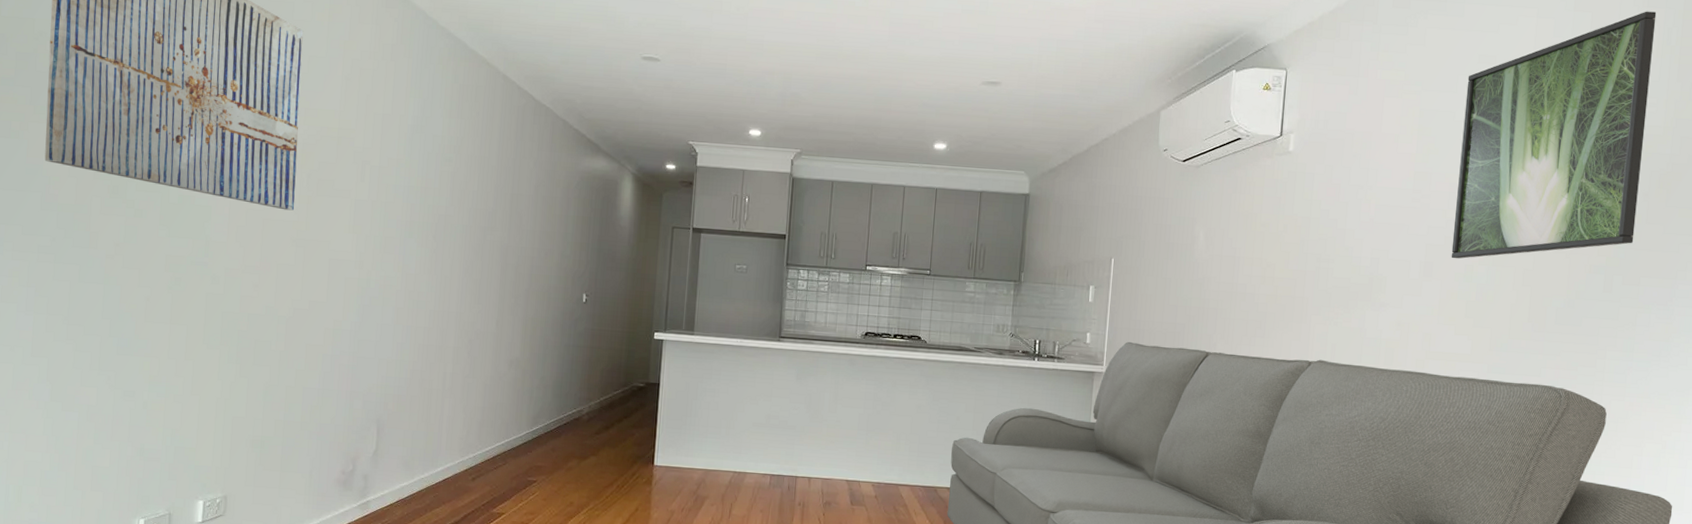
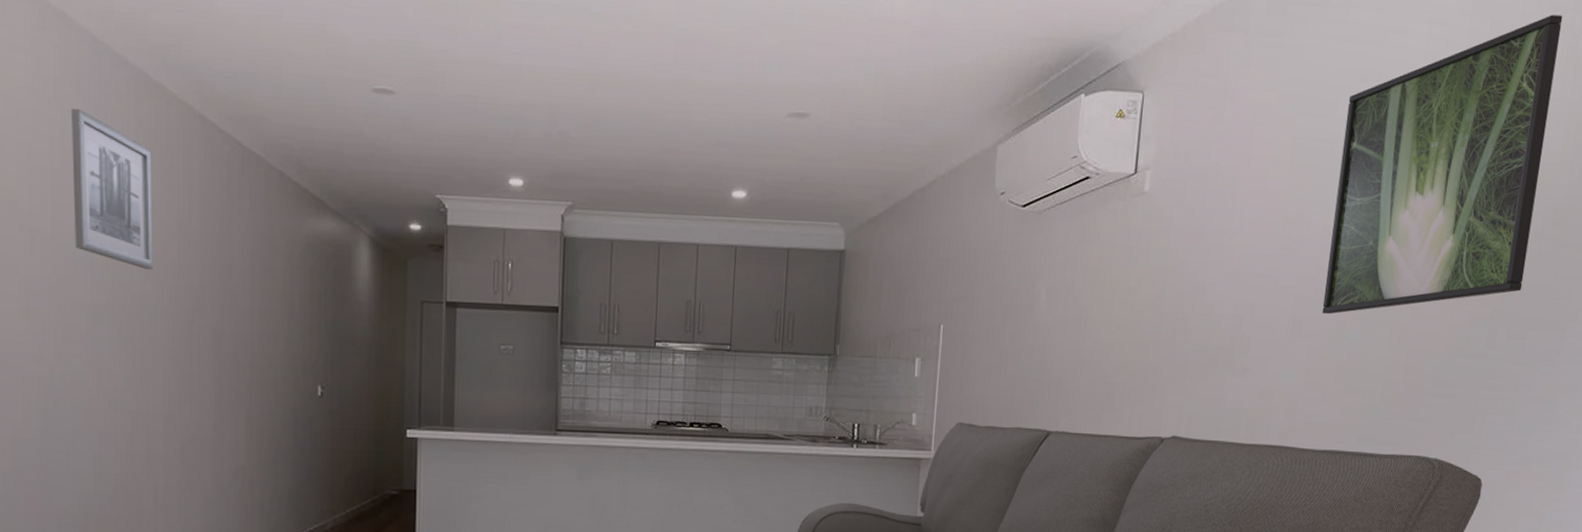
wall art: none [396,68,463,197] -> present [71,108,153,271]

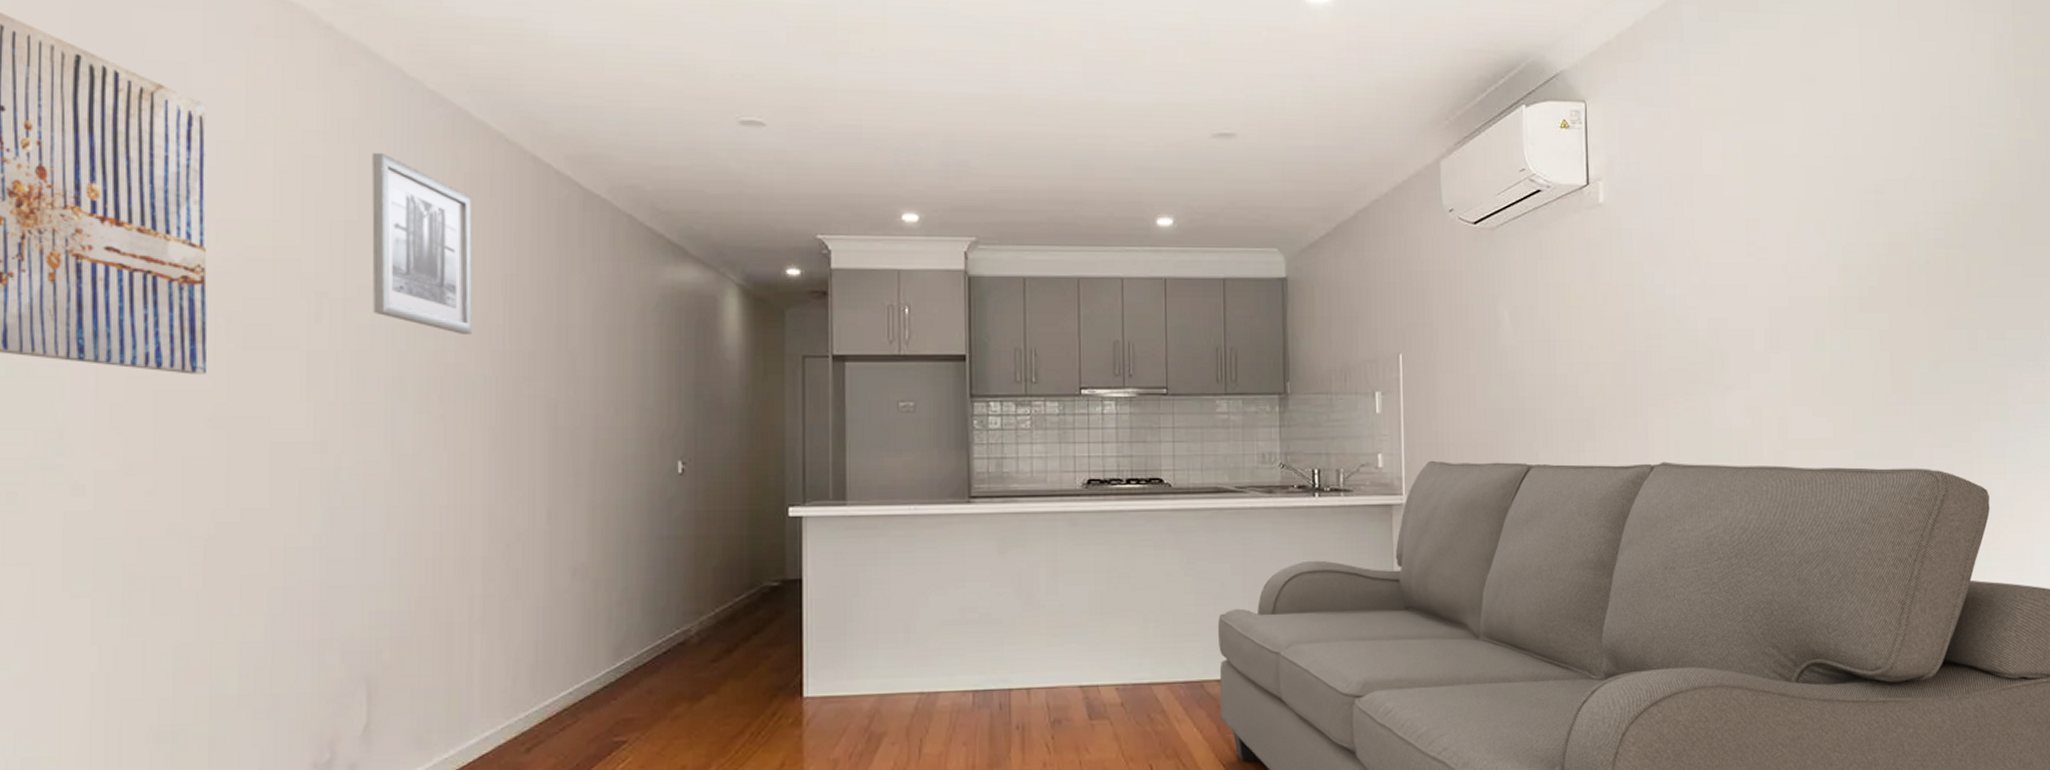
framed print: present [1322,14,1563,315] -> none [1792,16,1993,324]

